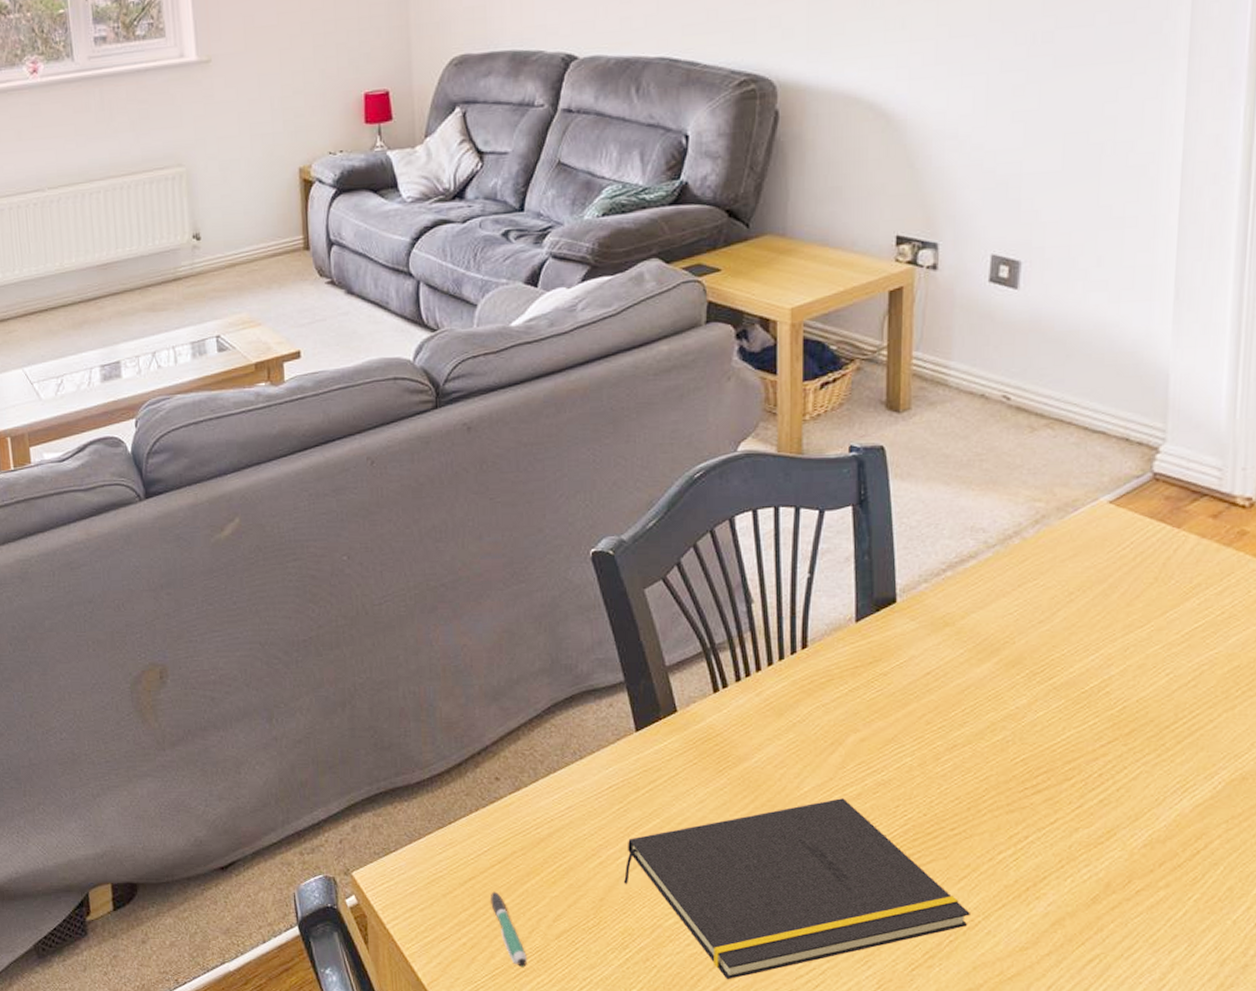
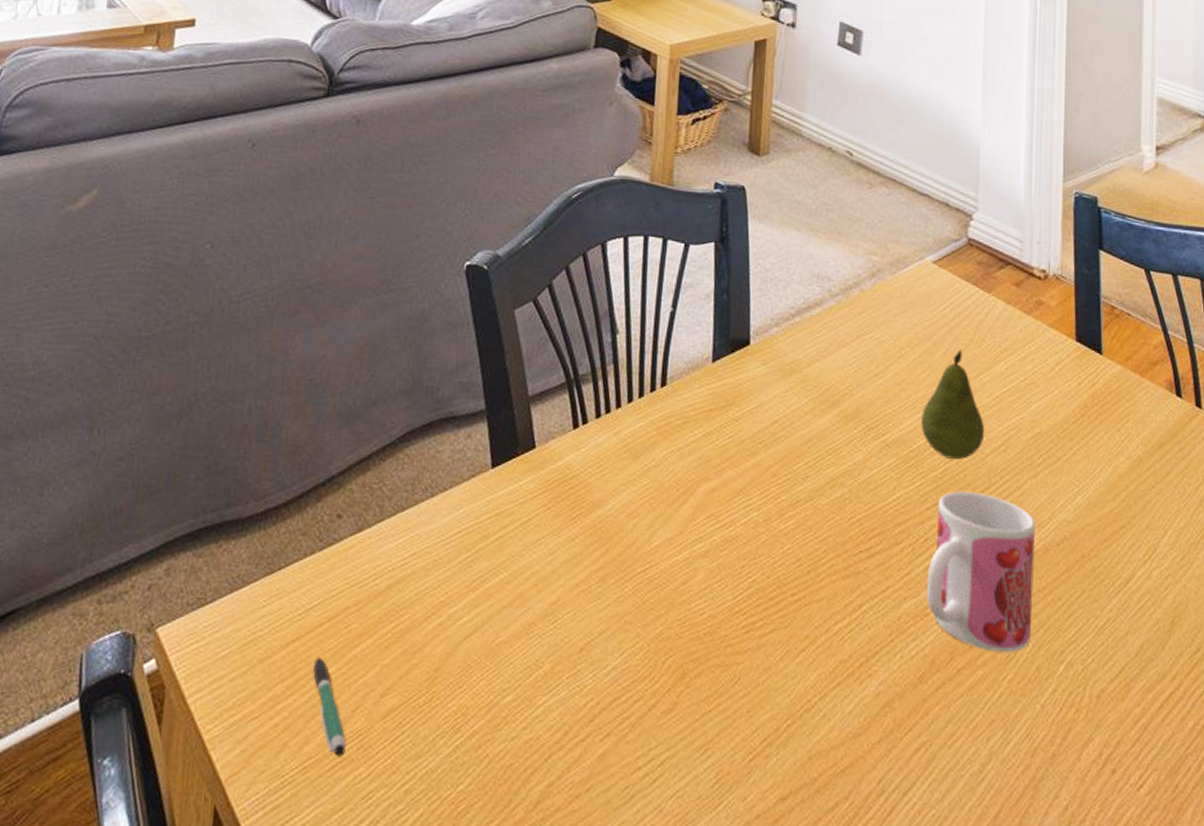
notepad: present [623,798,970,980] -> none [462,555,807,773]
fruit: none [1094,589,1172,698] -> present [921,349,985,460]
mug: none [1101,727,1232,874] -> present [927,490,1036,652]

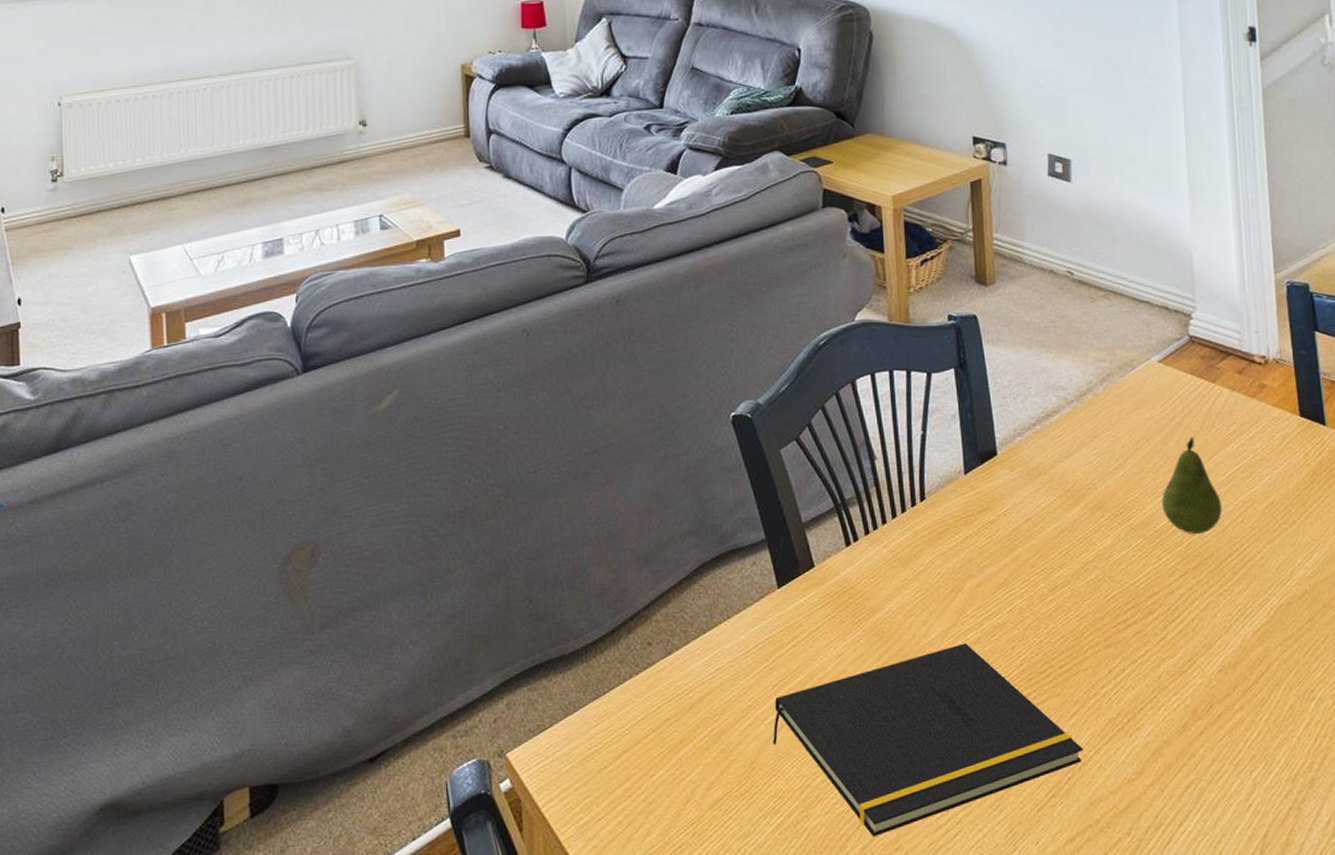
pen: present [313,657,346,757] -> none [645,763,683,843]
notepad: none [462,555,807,773] -> present [772,643,1083,838]
mug: present [927,490,1036,652] -> none [1182,560,1282,697]

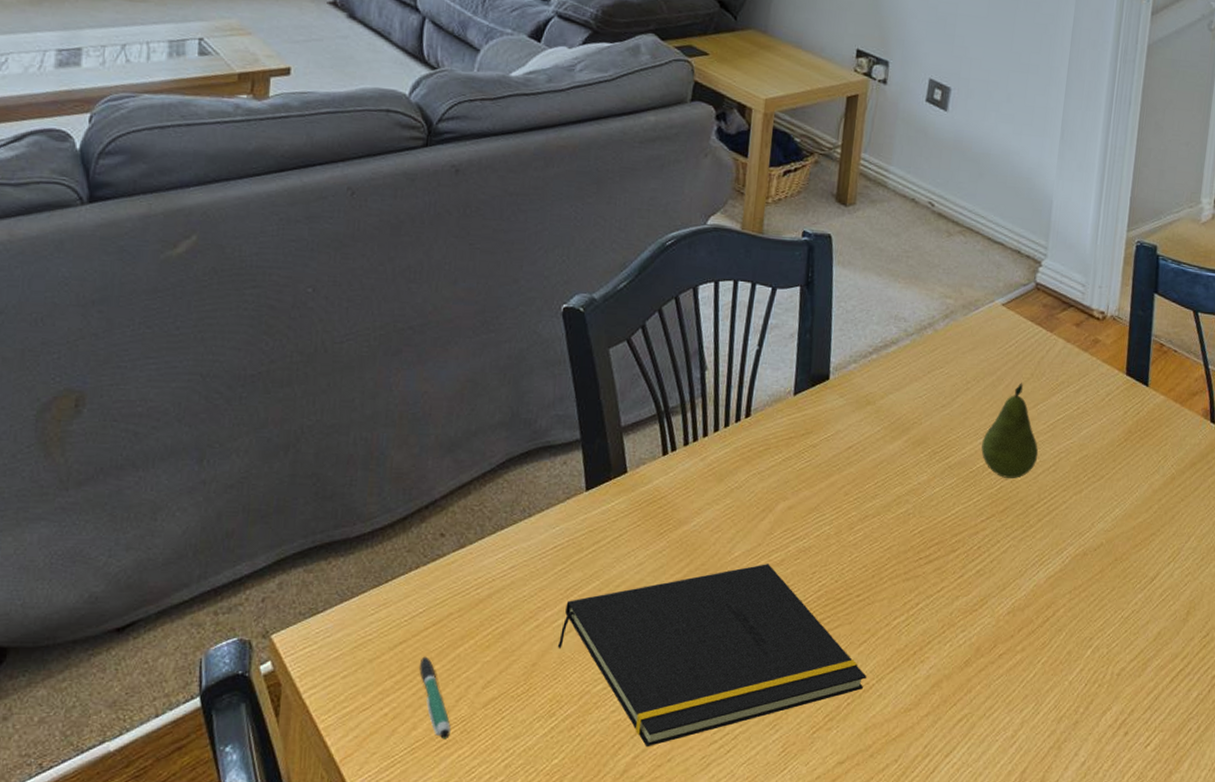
pen: none [645,763,683,843] -> present [420,656,451,740]

